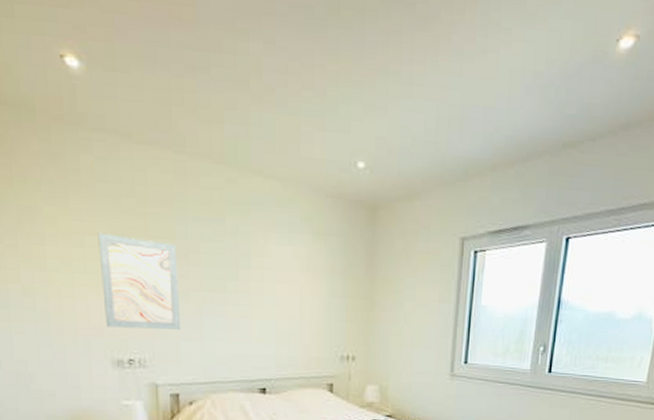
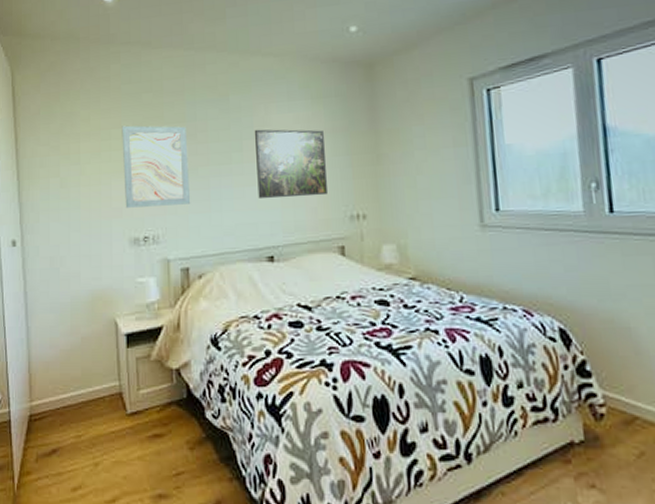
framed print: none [251,259,322,335] -> present [254,129,327,198]

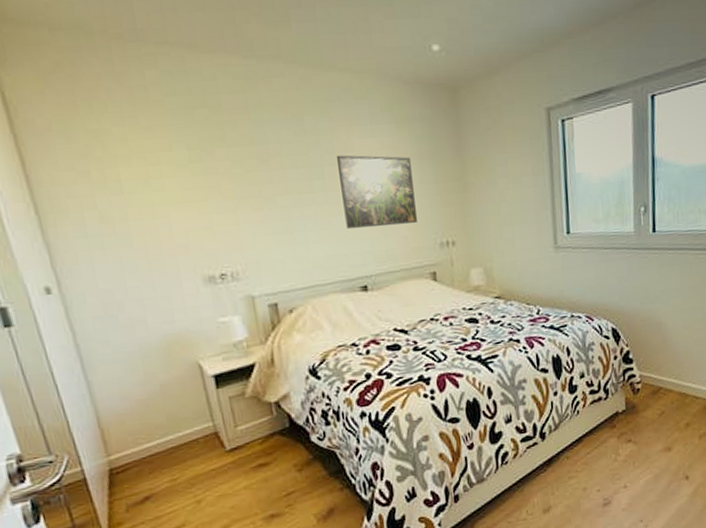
wall art: present [121,125,191,208] -> none [173,147,272,244]

